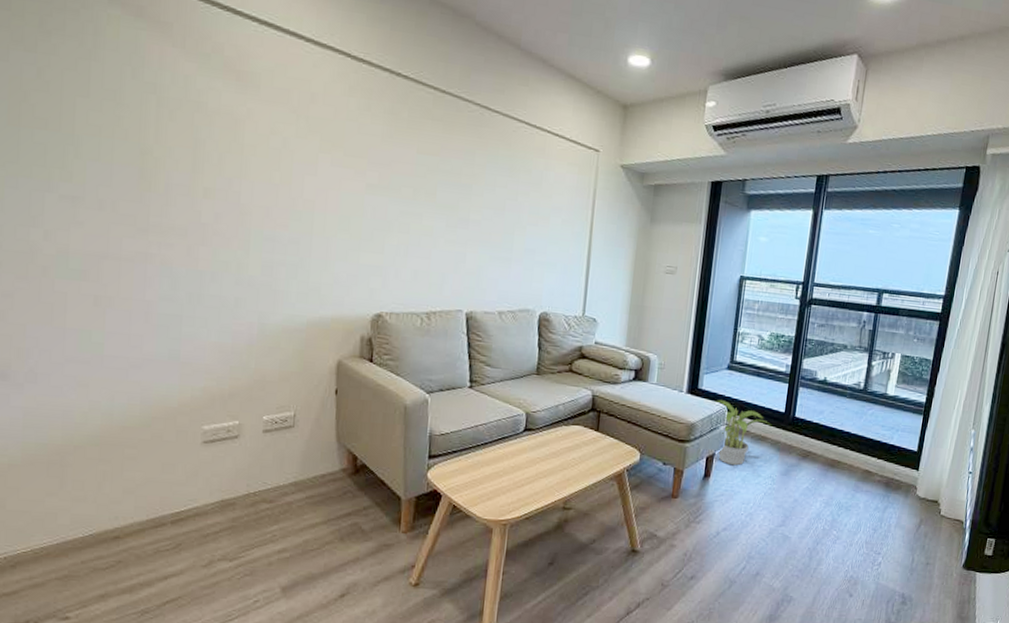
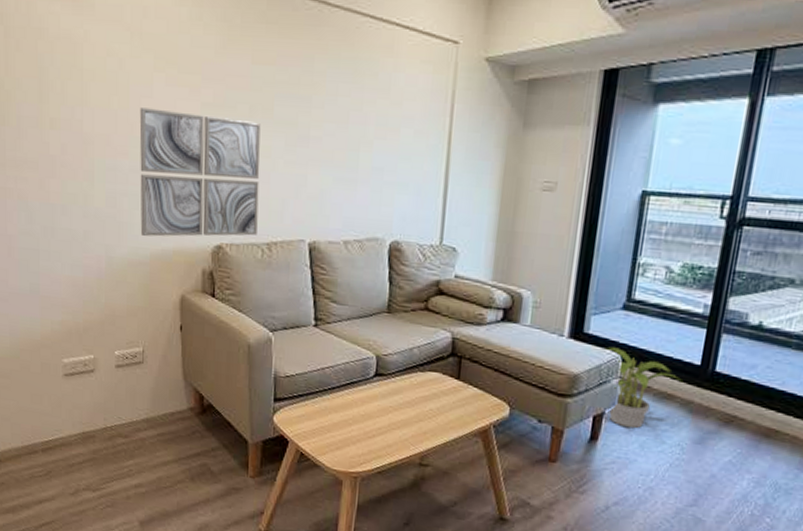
wall art: none [297,184,424,306] -> present [139,107,261,237]

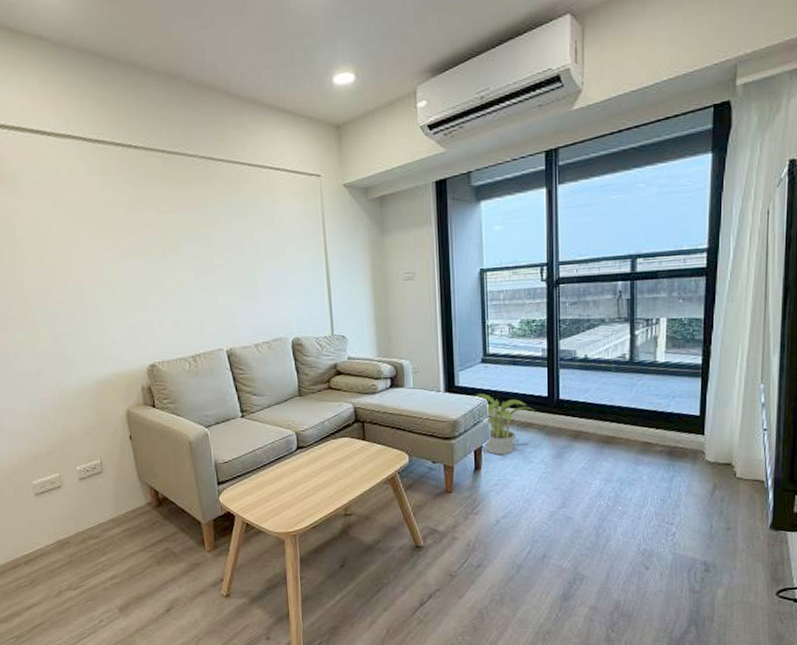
wall art: present [139,107,261,237] -> none [69,260,183,366]

